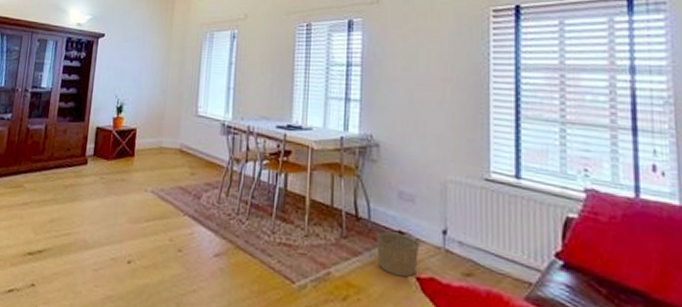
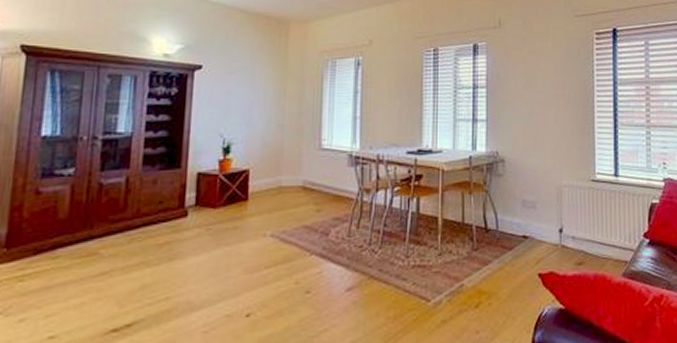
basket: present [375,232,420,278] -> none [503,238,541,276]

